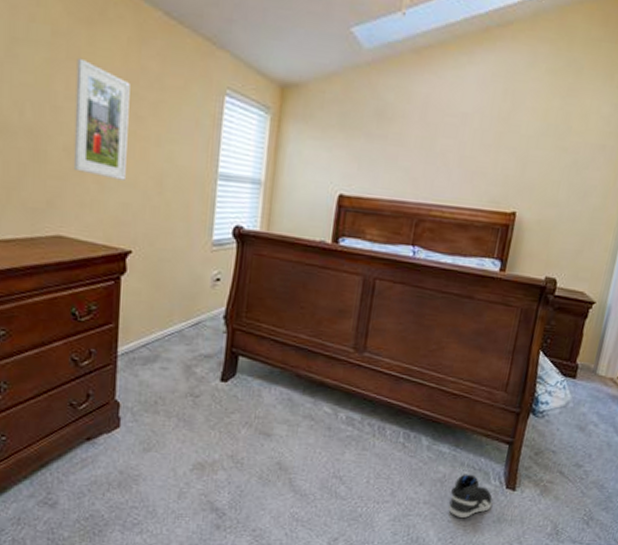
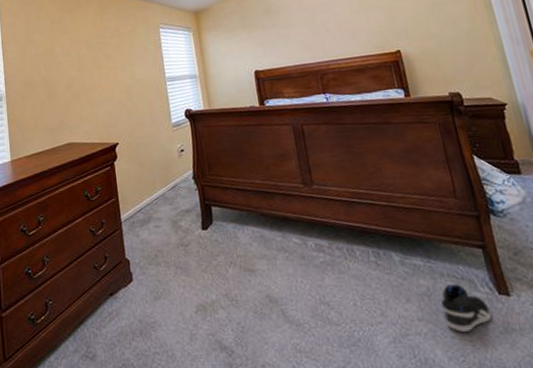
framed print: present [73,57,130,181] -> none [66,31,106,99]

